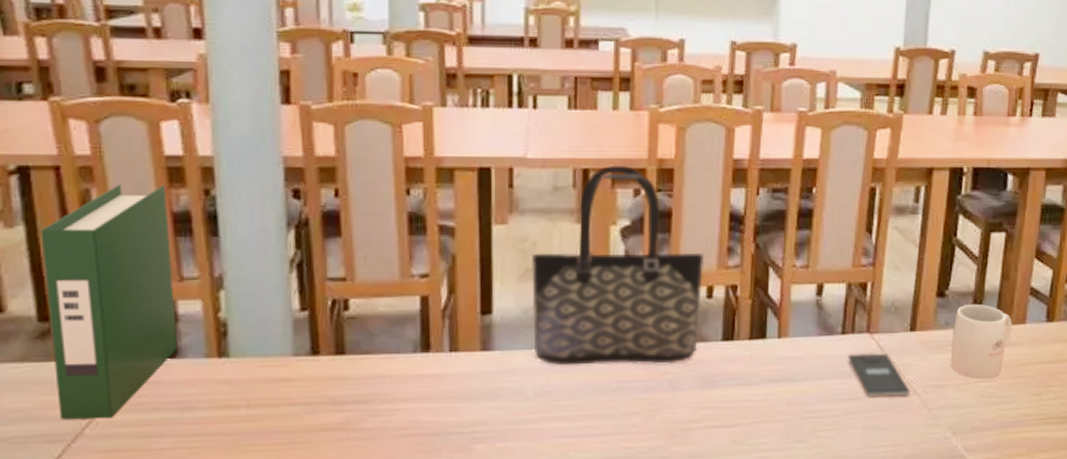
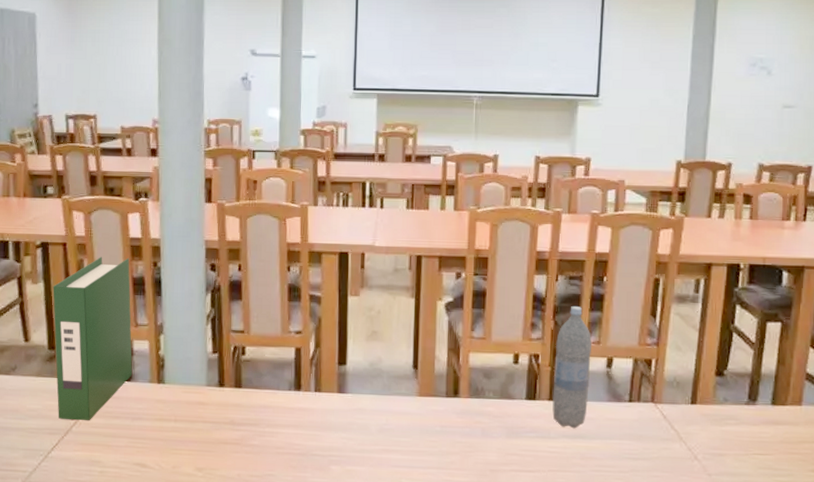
tote bag: present [530,166,705,365] -> none [376,254,512,415]
water bottle: none [754,223,799,371] -> present [552,305,592,429]
calculator: present [848,353,911,397] -> none [635,419,692,461]
mug: present [951,304,1013,379] -> none [729,384,789,452]

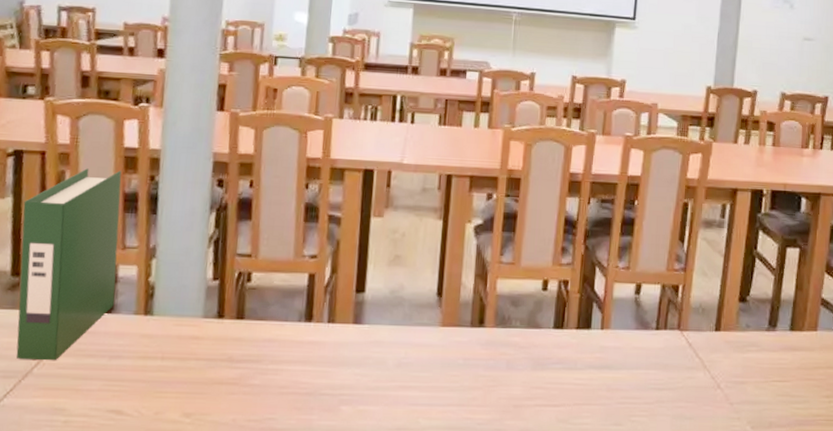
water bottle: present [552,305,592,429] -> none [580,229,621,359]

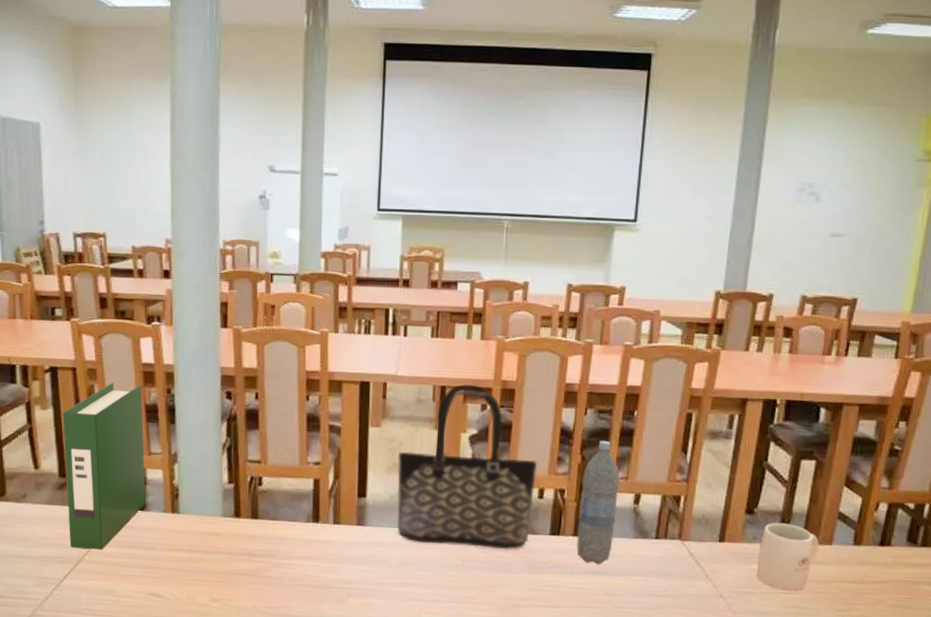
tote bag: none [397,173,542,346] -> present [397,384,538,550]
water bottle: none [580,229,621,359] -> present [576,440,620,565]
mug: none [751,310,806,379] -> present [757,523,819,591]

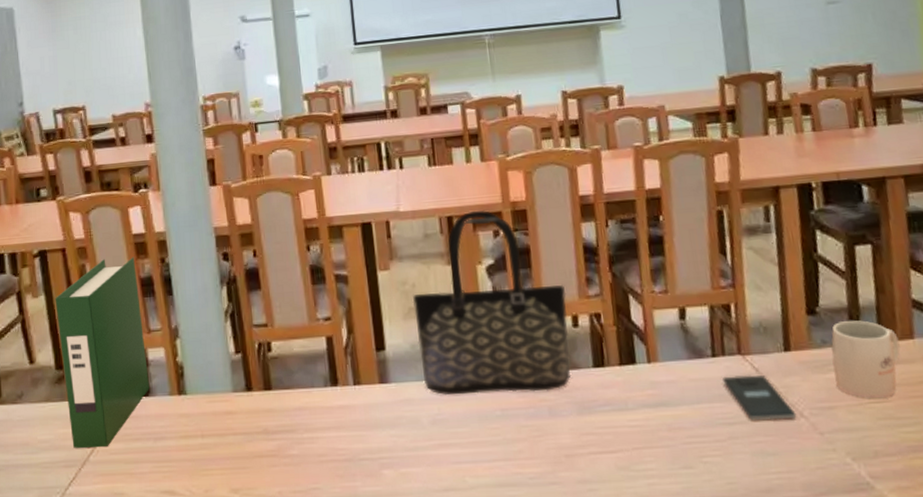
water bottle: present [576,440,620,565] -> none [617,252,666,396]
calculator: none [660,556,717,598] -> present [723,375,797,420]

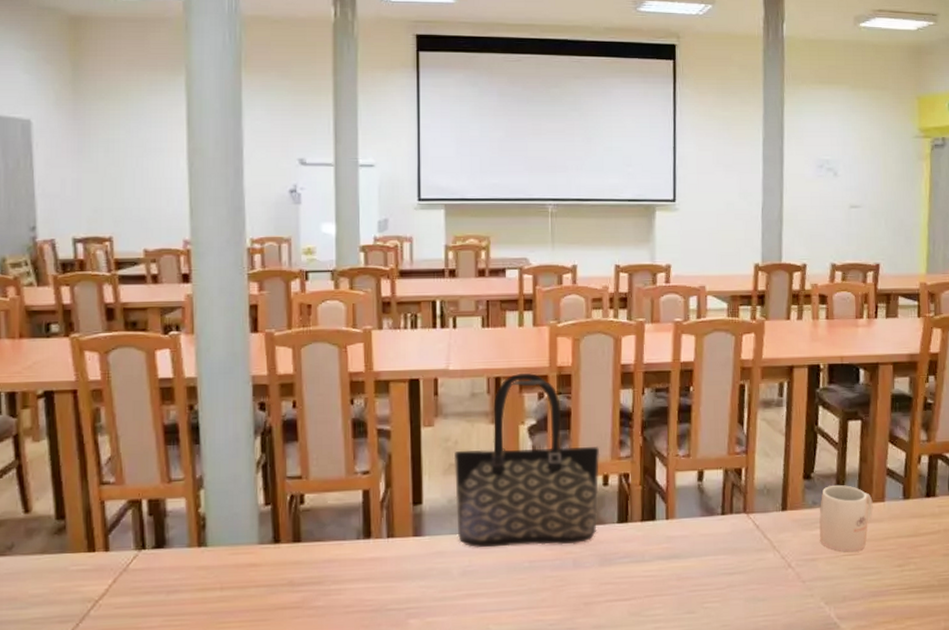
binder: present [55,257,149,448] -> none [60,402,165,603]
calculator: present [723,375,797,420] -> none [728,531,785,570]

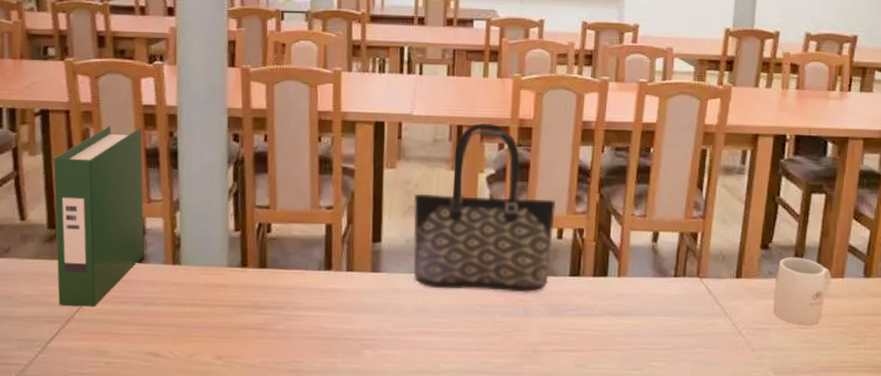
binder: none [60,402,165,603] -> present [53,126,144,306]

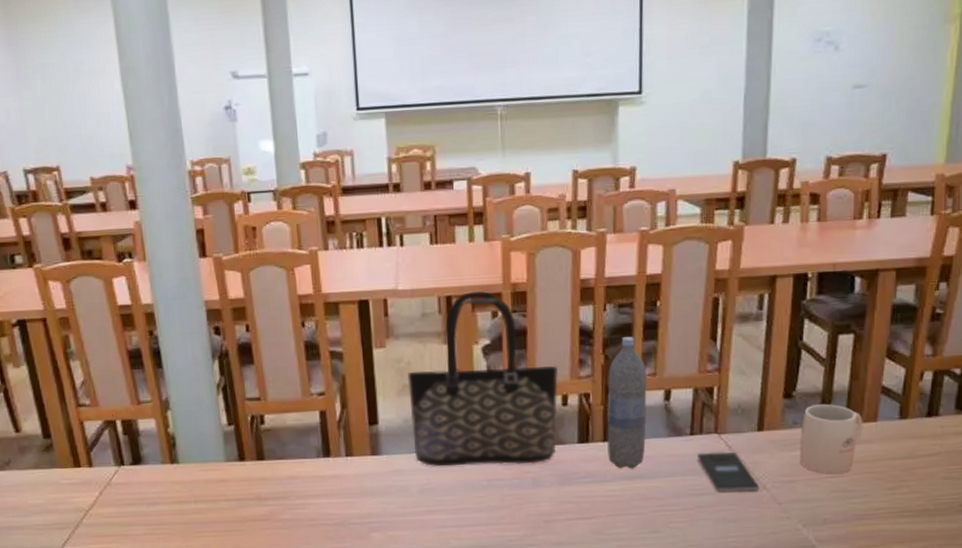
binder: present [53,126,144,306] -> none [38,328,141,512]
water bottle: none [596,177,637,306] -> present [607,336,647,469]
calculator: none [680,295,736,336] -> present [697,452,760,492]

